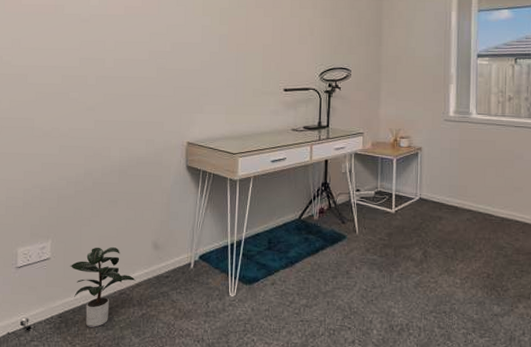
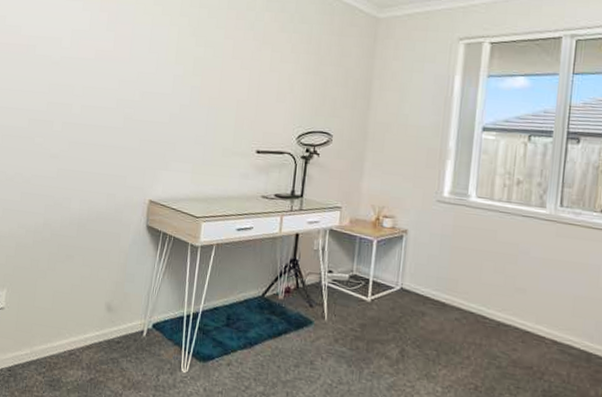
potted plant: present [70,247,136,327] -> none [22,302,86,386]

